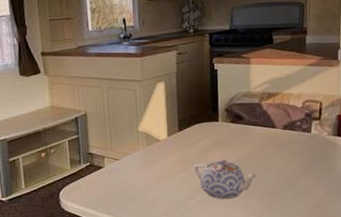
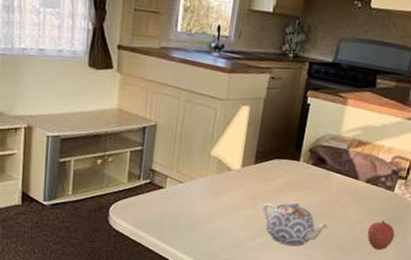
fruit: none [295,160,321,189] -> present [367,220,395,250]

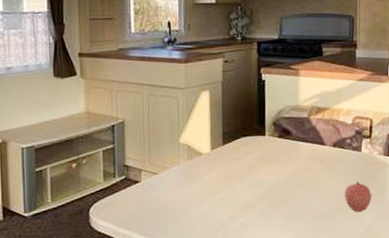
teapot: present [262,202,330,247] -> none [238,177,307,222]

